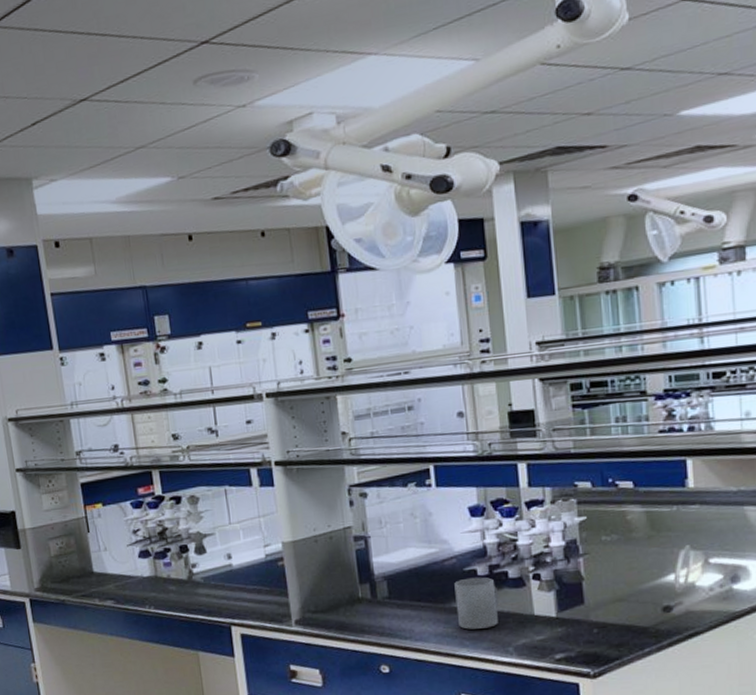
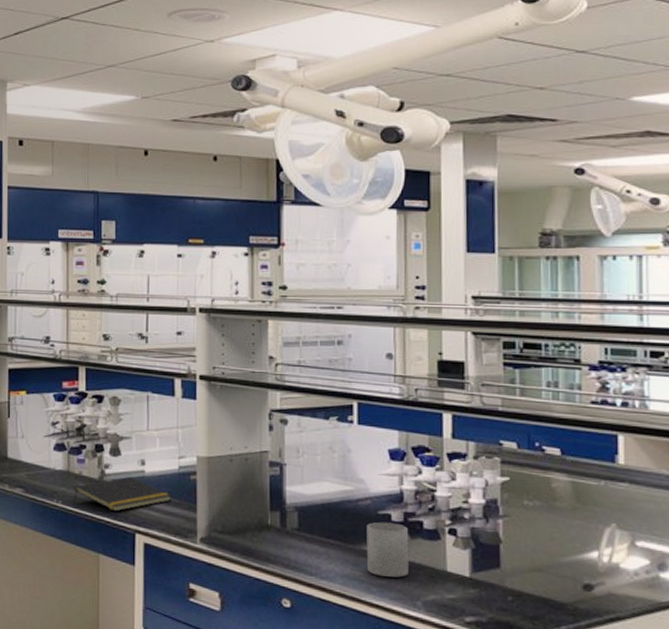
notepad: none [164,571,262,609] -> present [74,476,171,512]

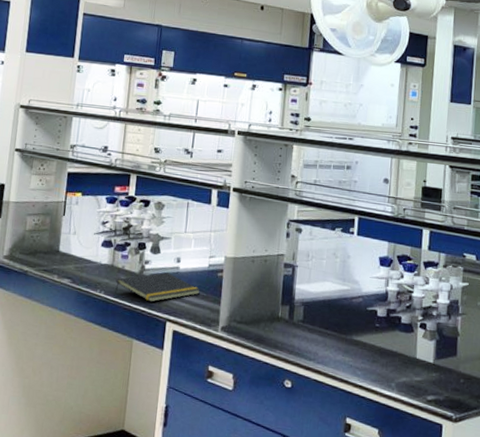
mug: present [366,522,412,578] -> none [355,316,392,363]

